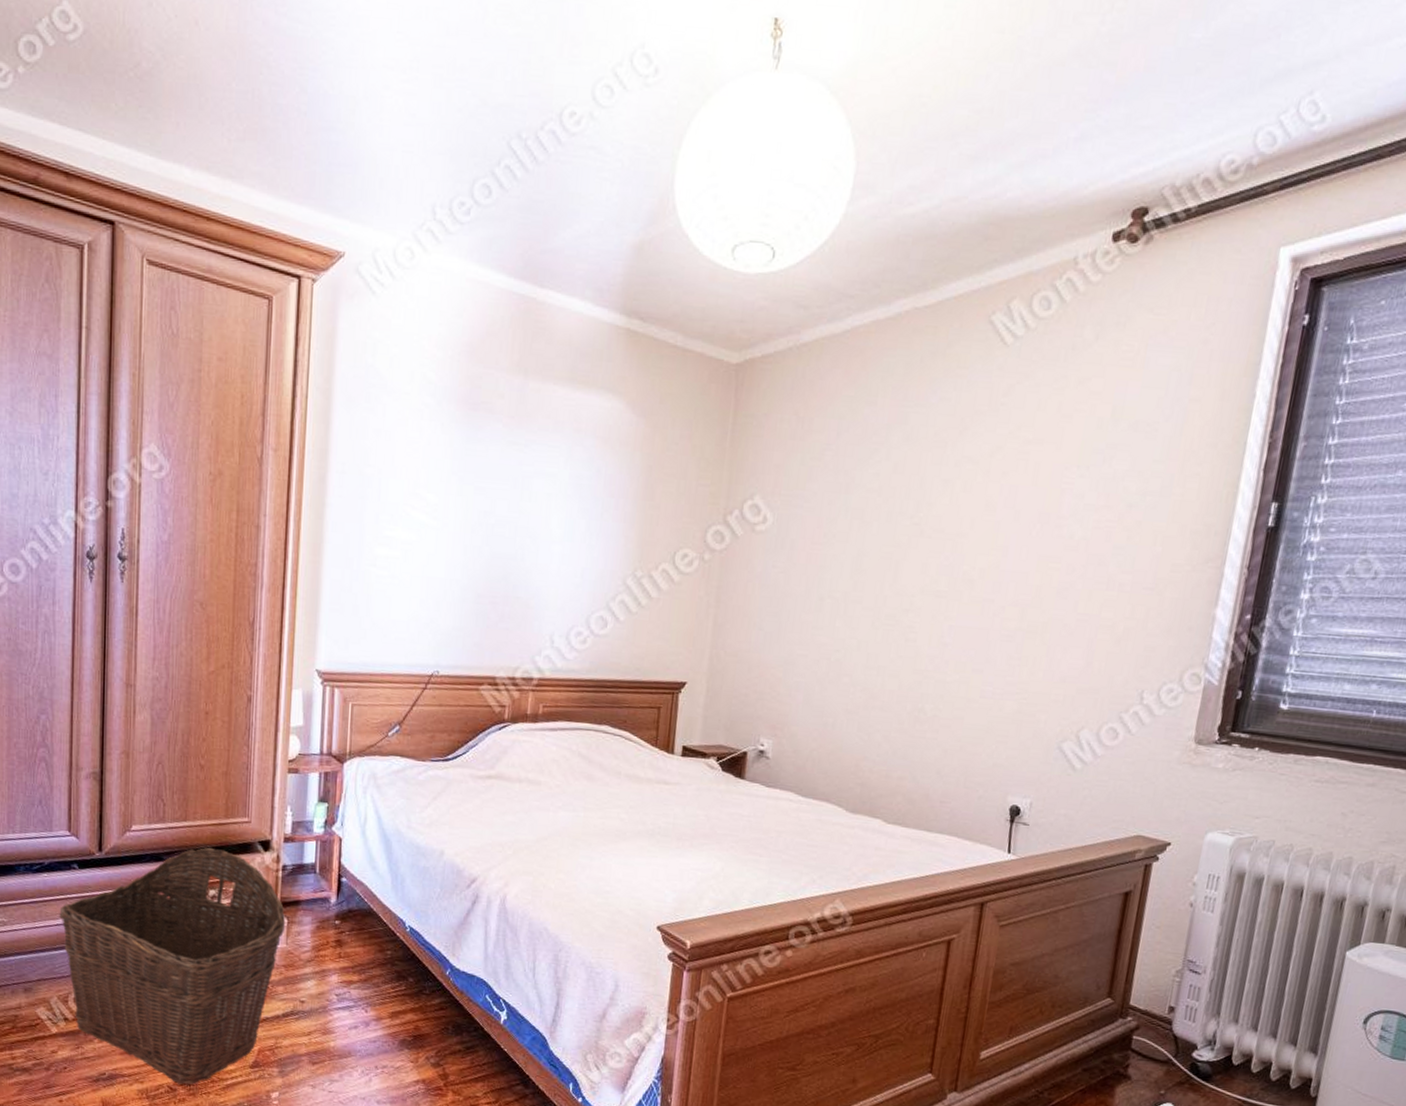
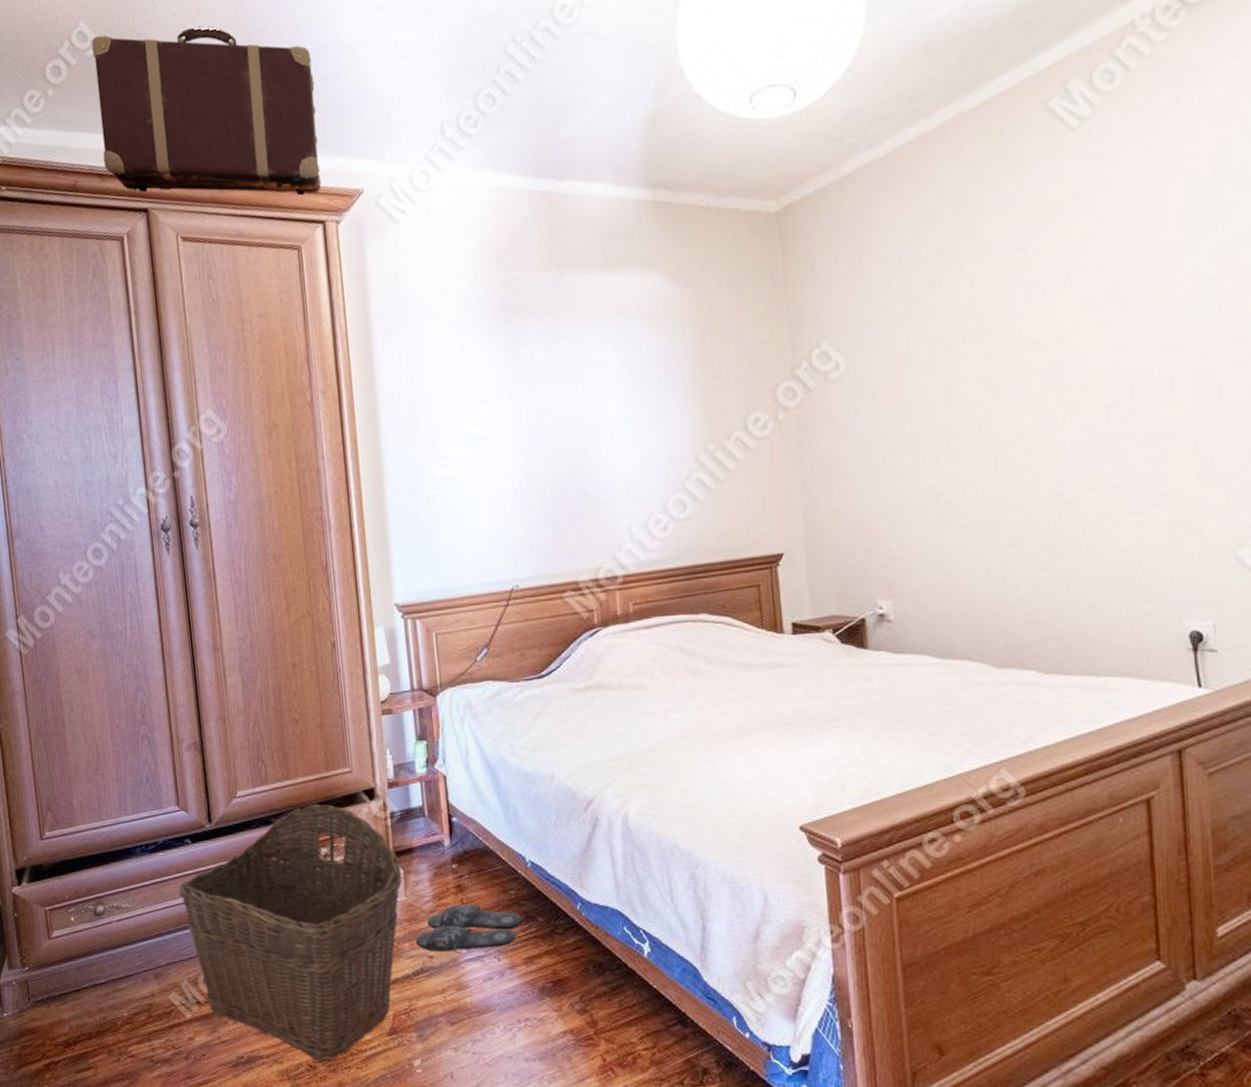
suitcase: none [71,20,312,246] -> present [91,25,321,196]
slippers: none [290,957,394,999] -> present [416,904,522,951]

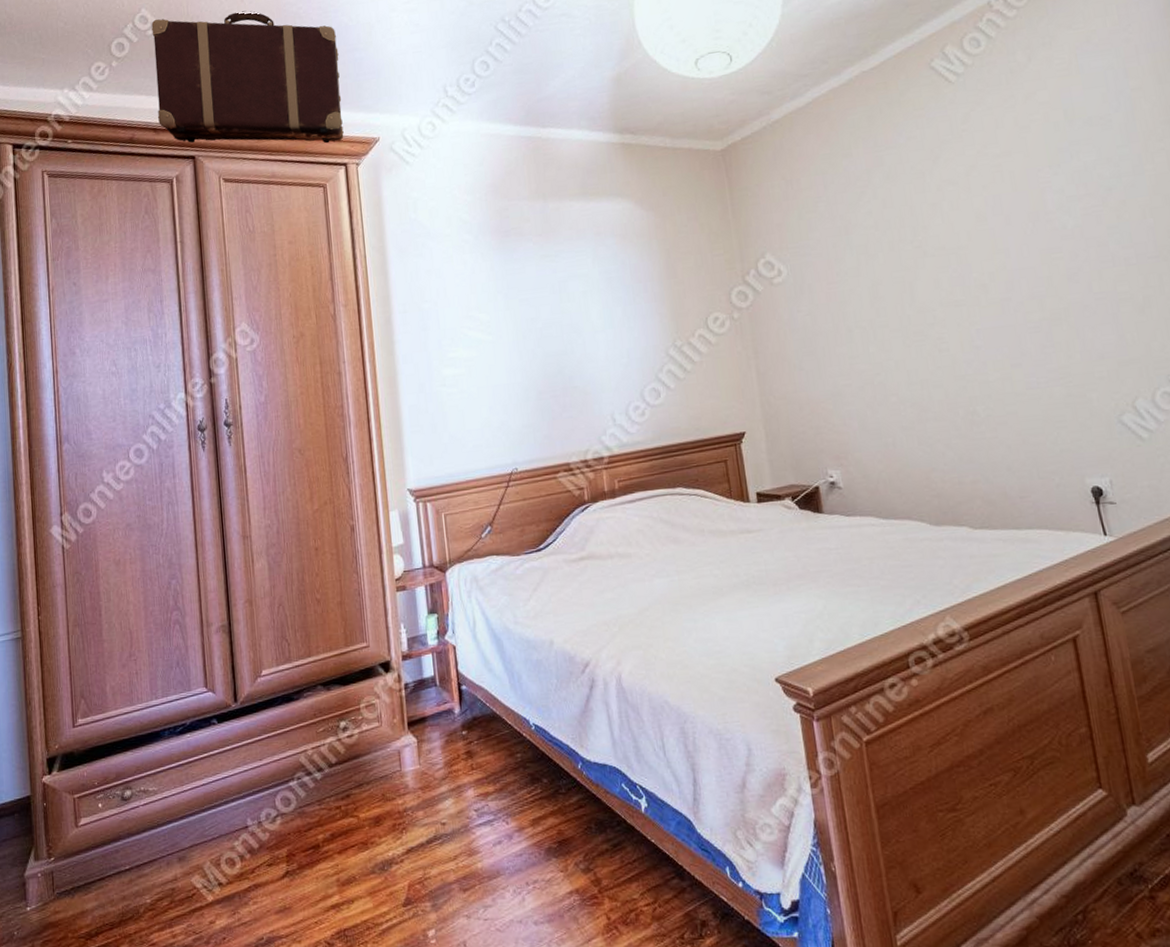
wicker basket: present [178,803,403,1061] -> none [204,678,416,937]
slippers: present [416,904,522,951] -> none [429,769,528,818]

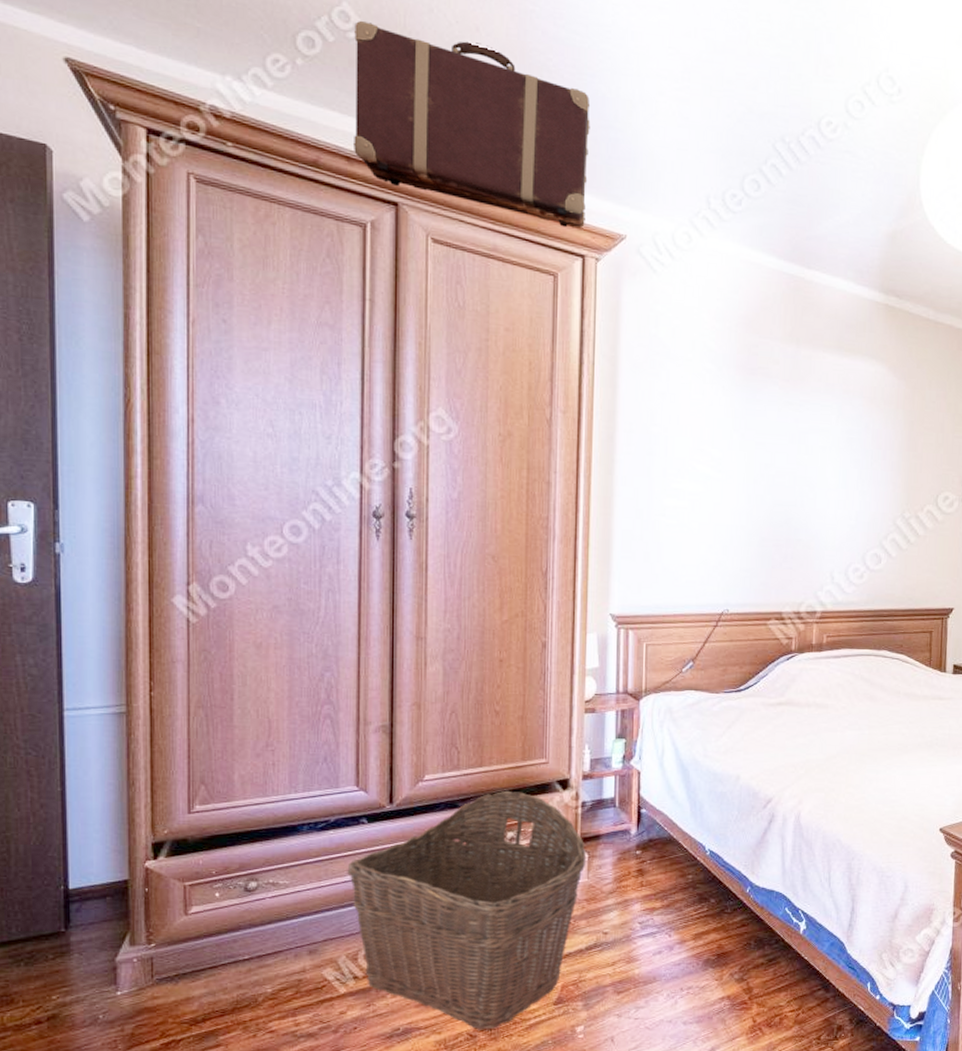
wicker basket: none [204,678,416,937] -> present [347,790,587,1030]

